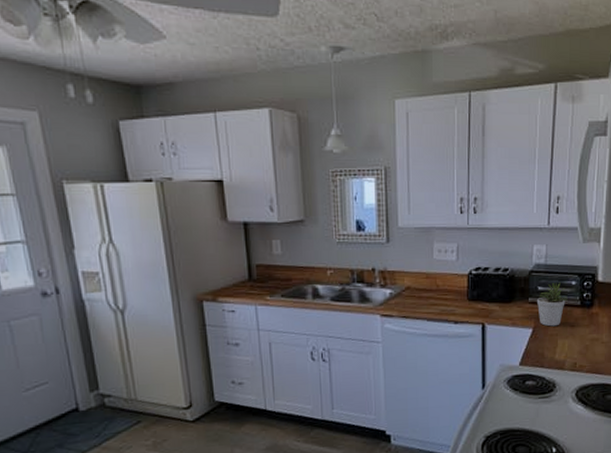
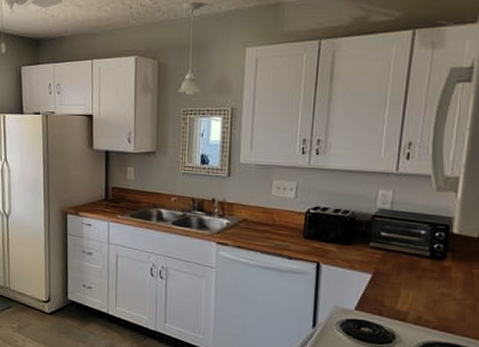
potted plant: present [536,283,568,327] -> none [378,230,415,275]

